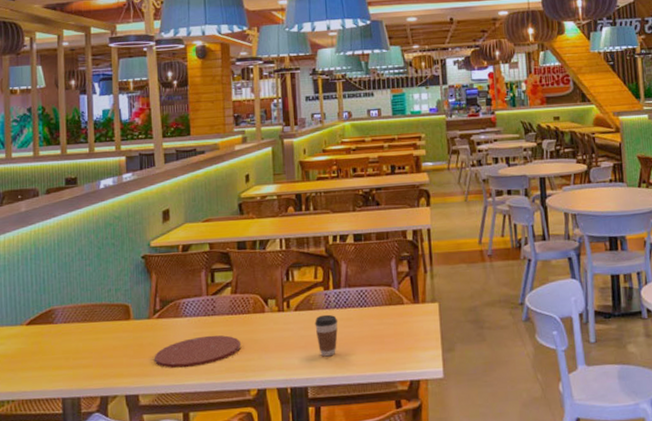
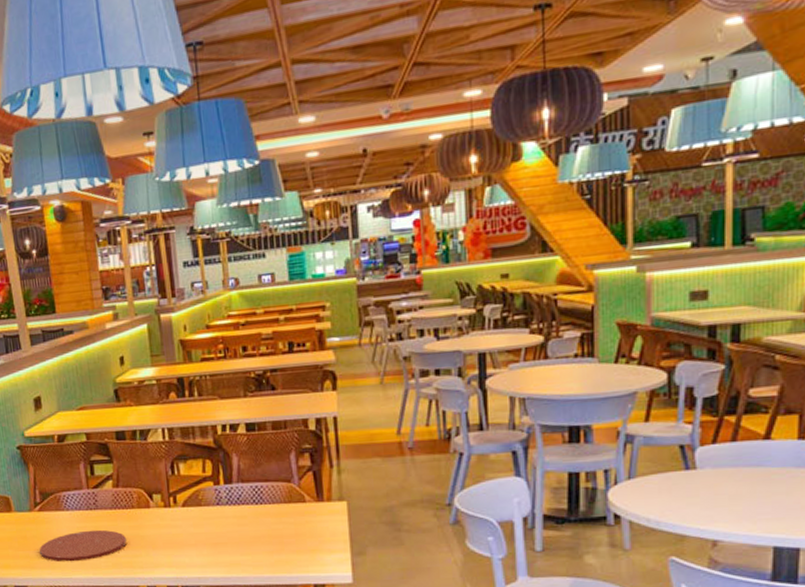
coffee cup: present [315,314,338,357] -> none [205,511,231,556]

